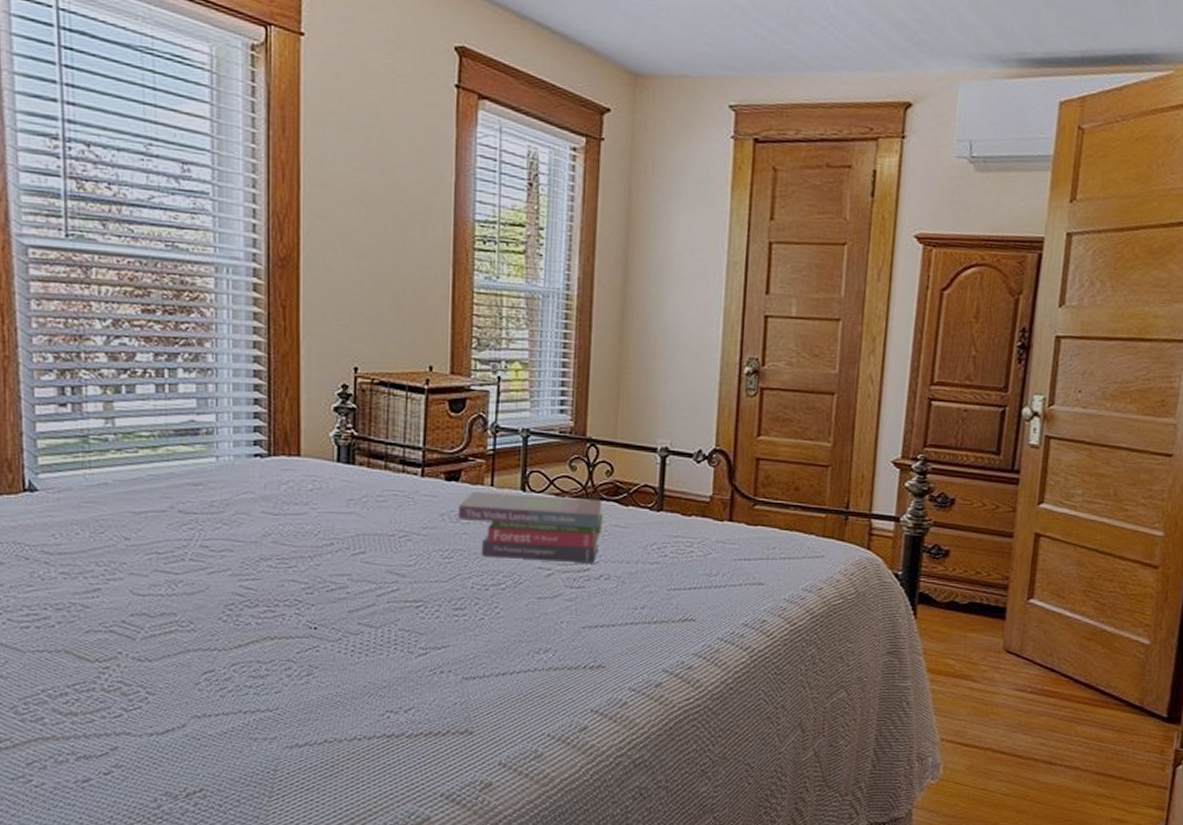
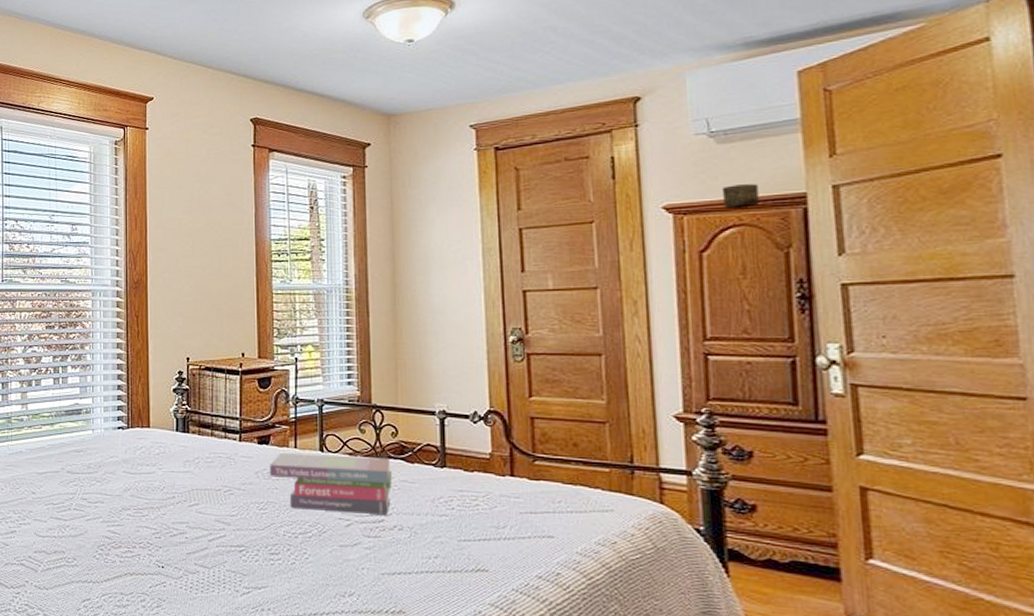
decorative box: none [971,220,1005,248] -> present [721,184,759,210]

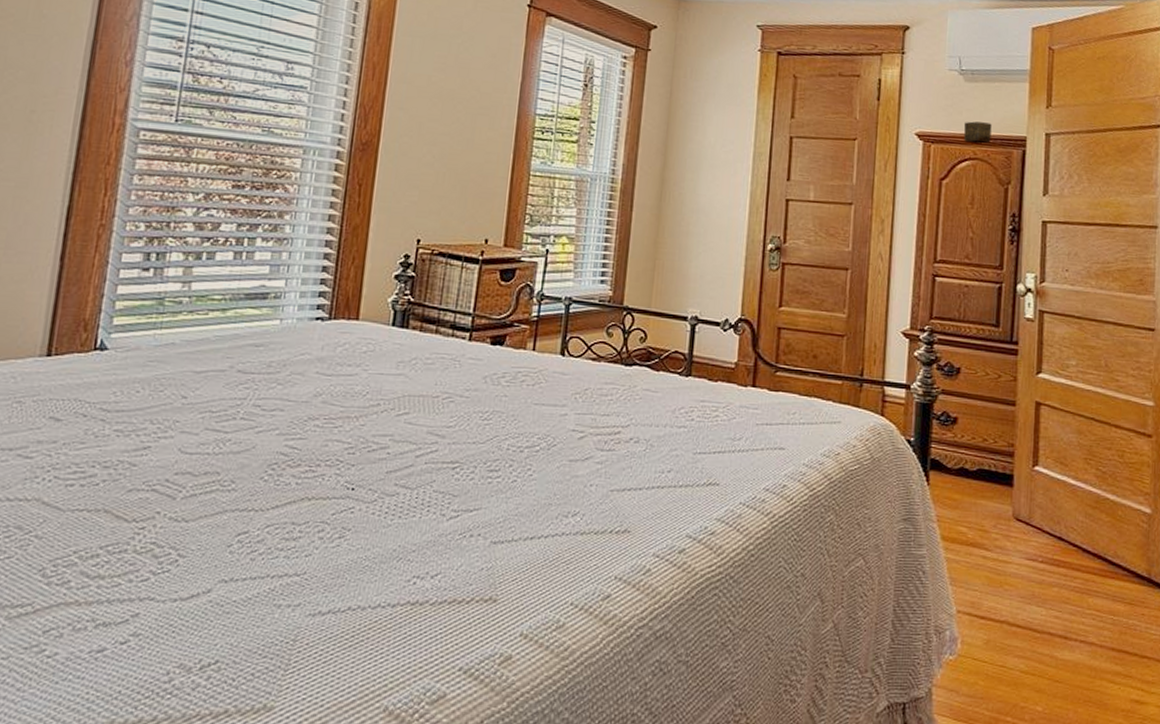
books: present [269,453,393,515] -> none [499,356,636,426]

